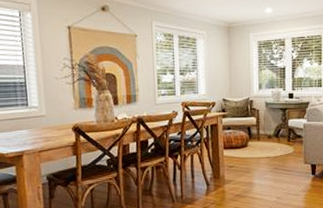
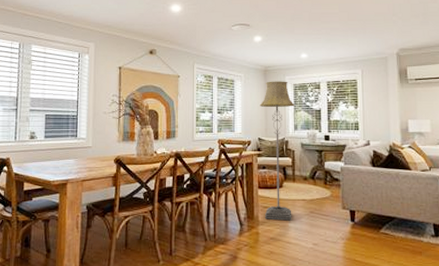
floor lamp: none [223,38,259,178] -> present [259,81,295,221]

